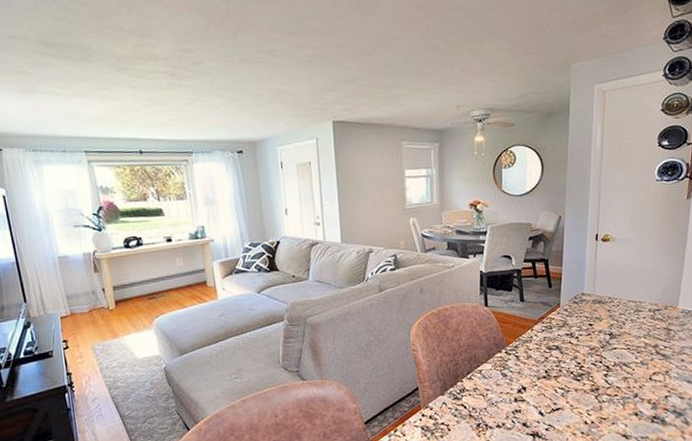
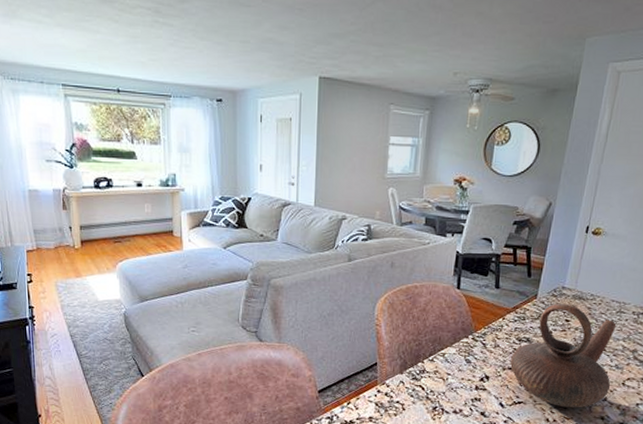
teapot: none [544,308,639,409] -> present [510,303,617,408]

